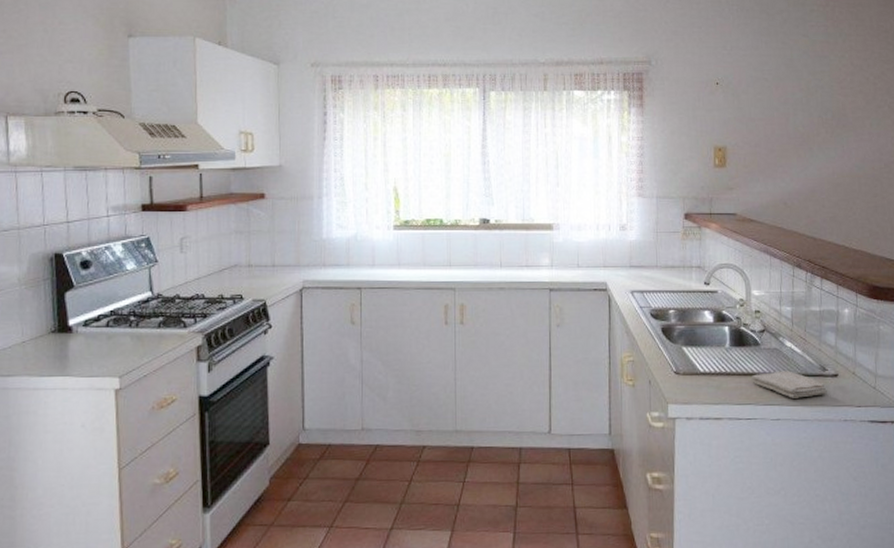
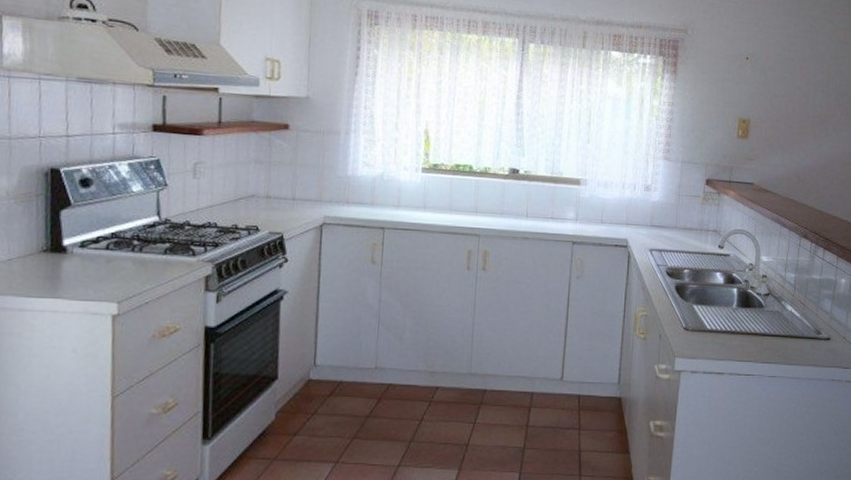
washcloth: present [751,370,827,398] -> none [753,332,820,358]

